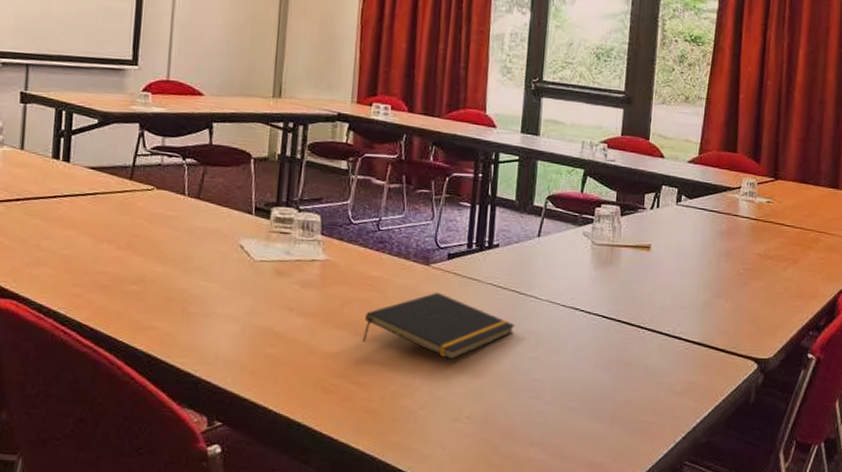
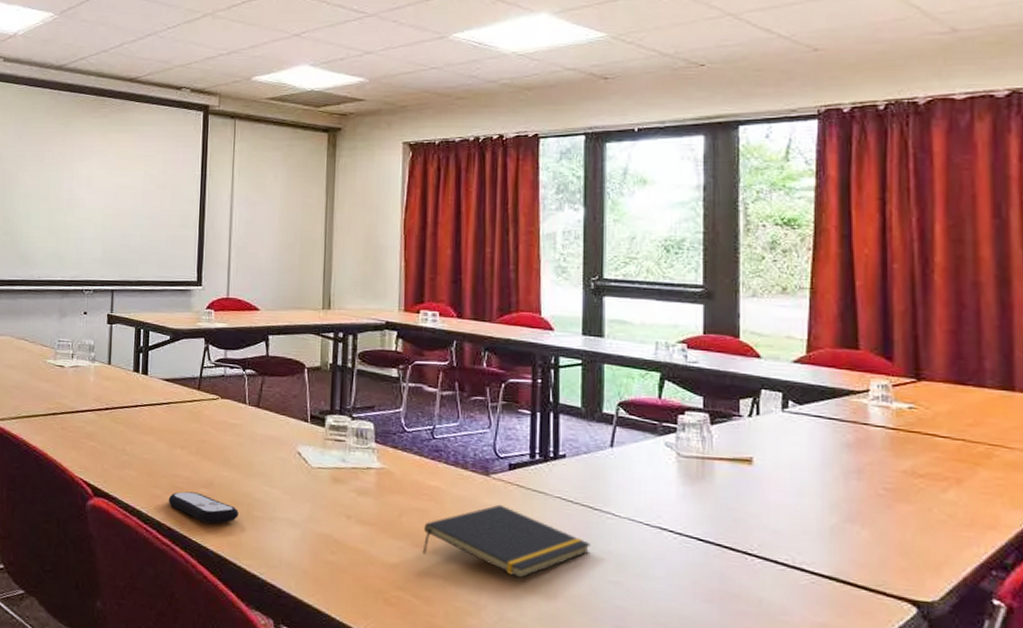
remote control: none [91,289,173,322] -> present [168,491,239,524]

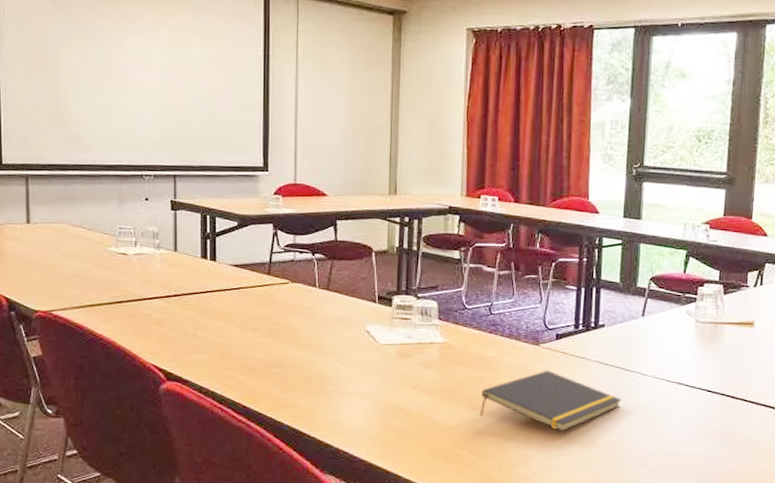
remote control: present [168,491,239,524] -> none [242,372,311,400]

